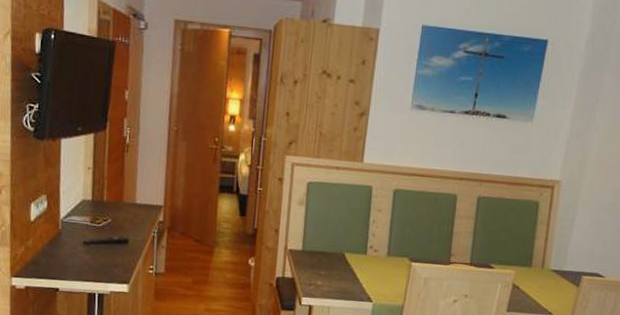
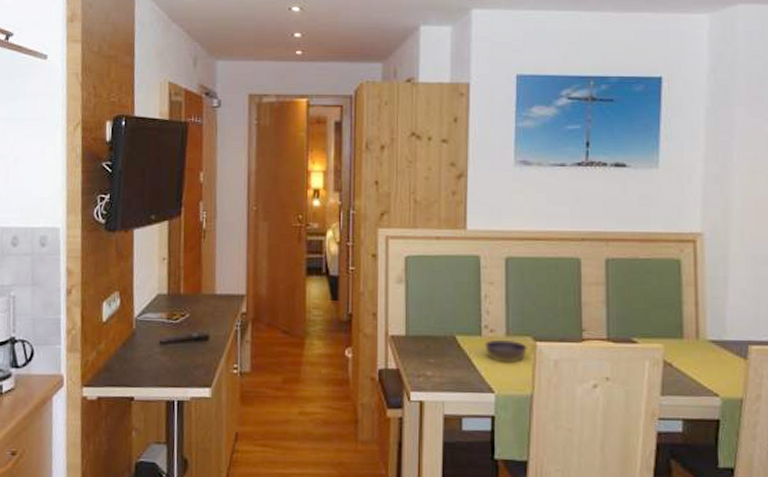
bowl: none [368,258,404,280] -> present [484,339,527,365]

